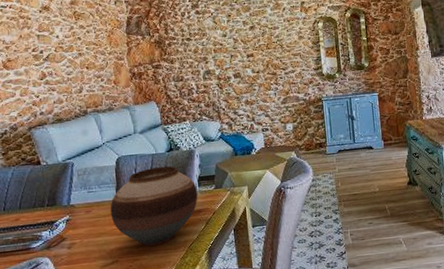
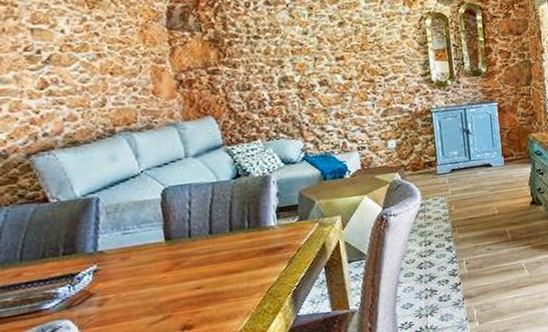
vase: present [110,166,198,246] -> none [156,196,277,295]

